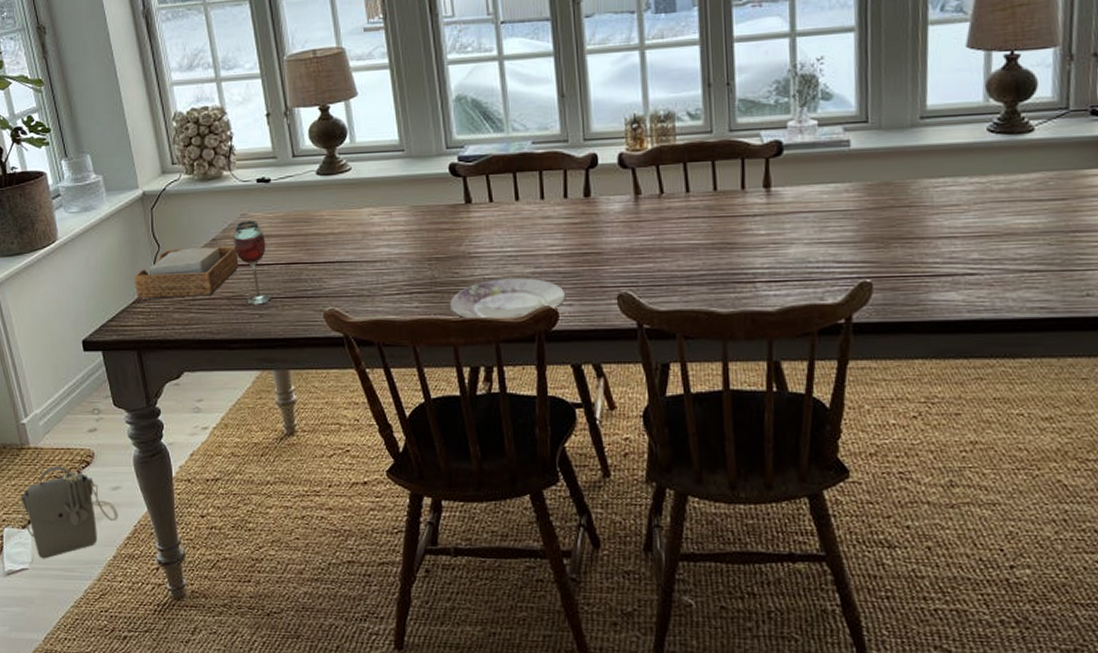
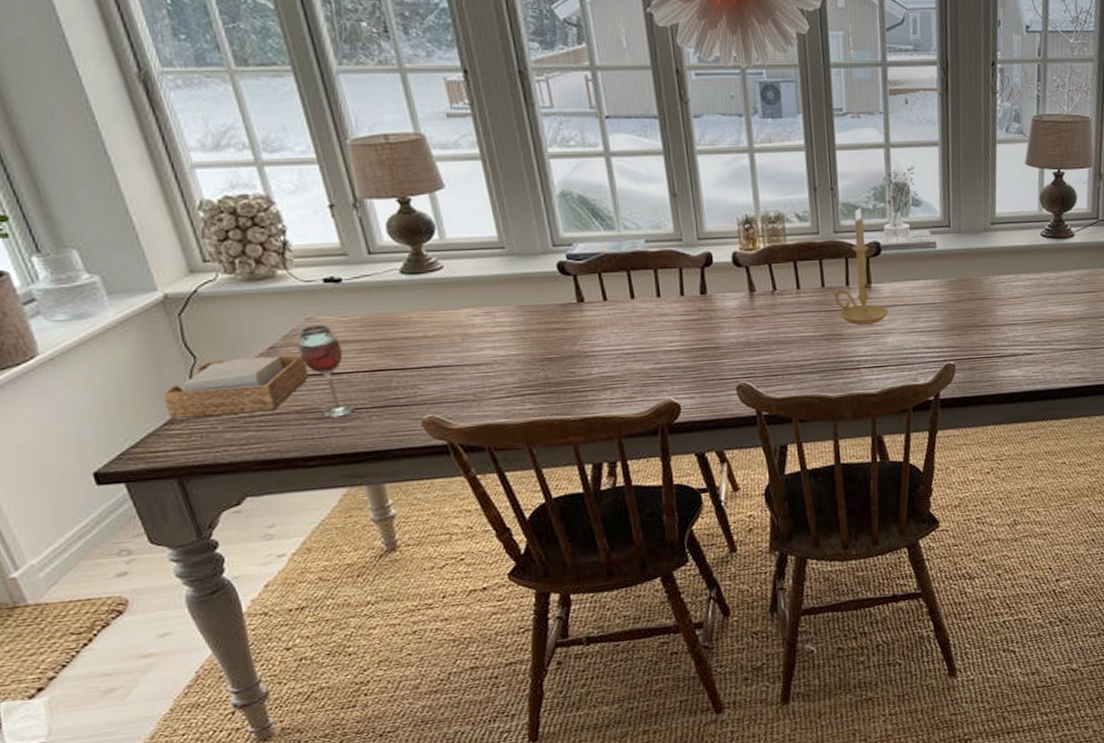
handbag: present [18,466,118,559] -> none [18,620,172,729]
plate: present [449,278,566,321] -> none [566,374,687,419]
candle holder: none [726,104,790,234] -> present [833,208,888,326]

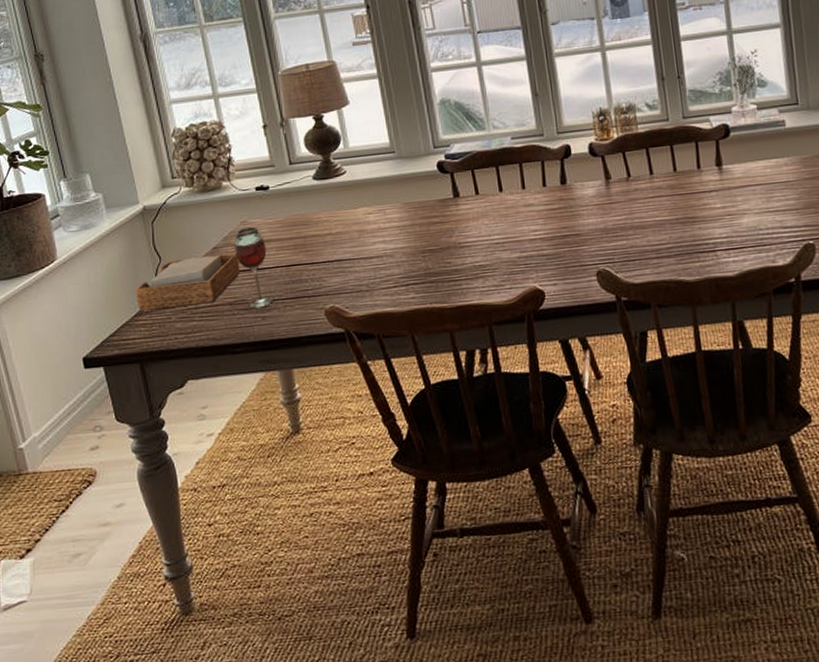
candle holder: present [833,208,888,326] -> none [685,93,741,208]

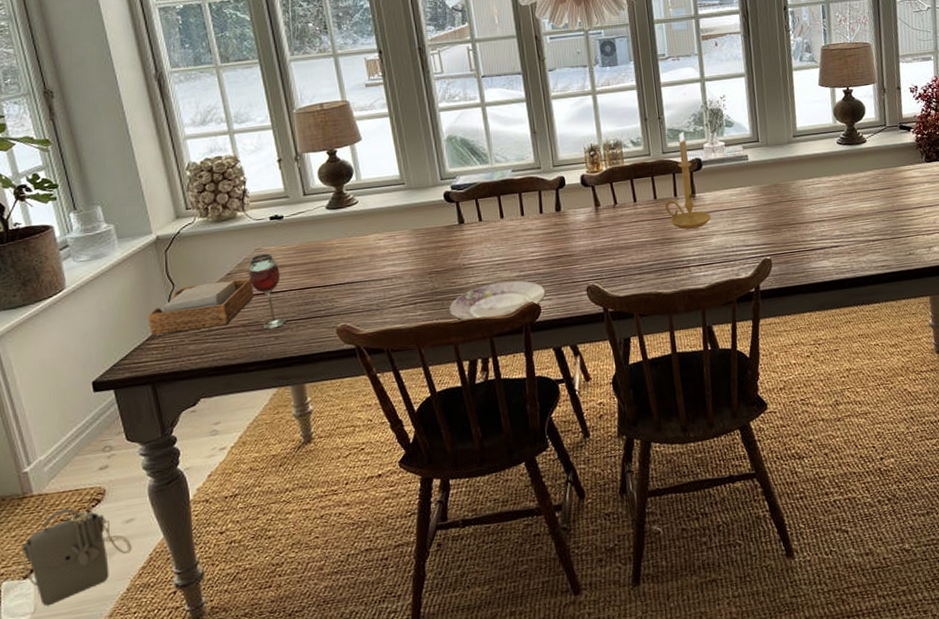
handbag: none [15,488,123,589] -> present [18,508,132,607]
plate: none [443,262,551,307] -> present [449,280,546,322]
candle holder: none [685,93,741,208] -> present [664,132,711,230]

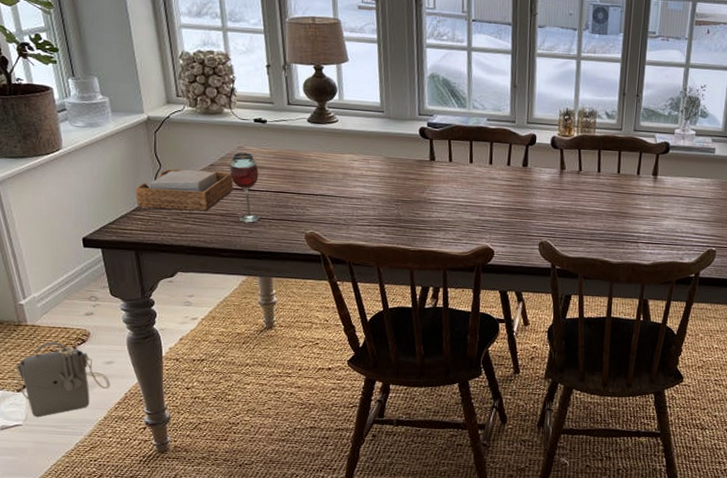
plate: present [449,280,546,322] -> none [409,221,501,252]
candle holder: present [664,132,711,230] -> none [626,113,668,209]

